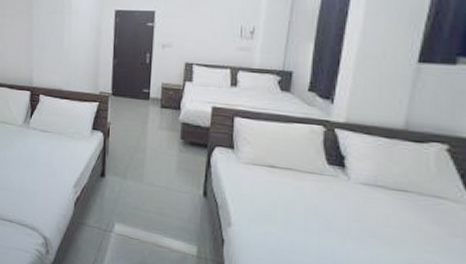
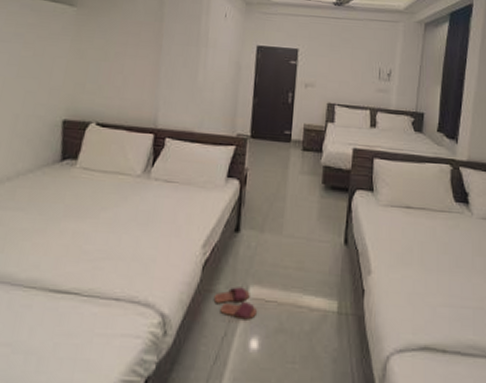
slippers: none [85,222,123,251] -> present [213,287,258,320]

